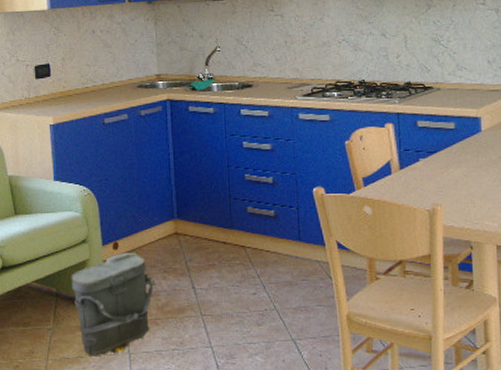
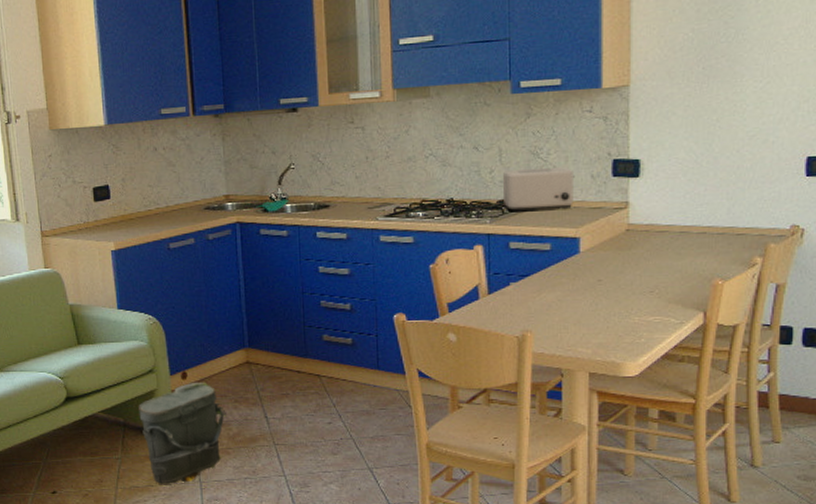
toaster: none [409,52,473,94] -> present [503,166,575,212]

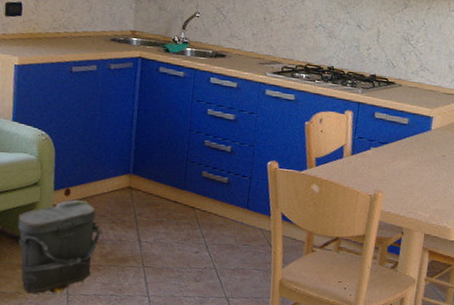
toaster: present [503,166,575,212] -> none [375,50,436,92]

